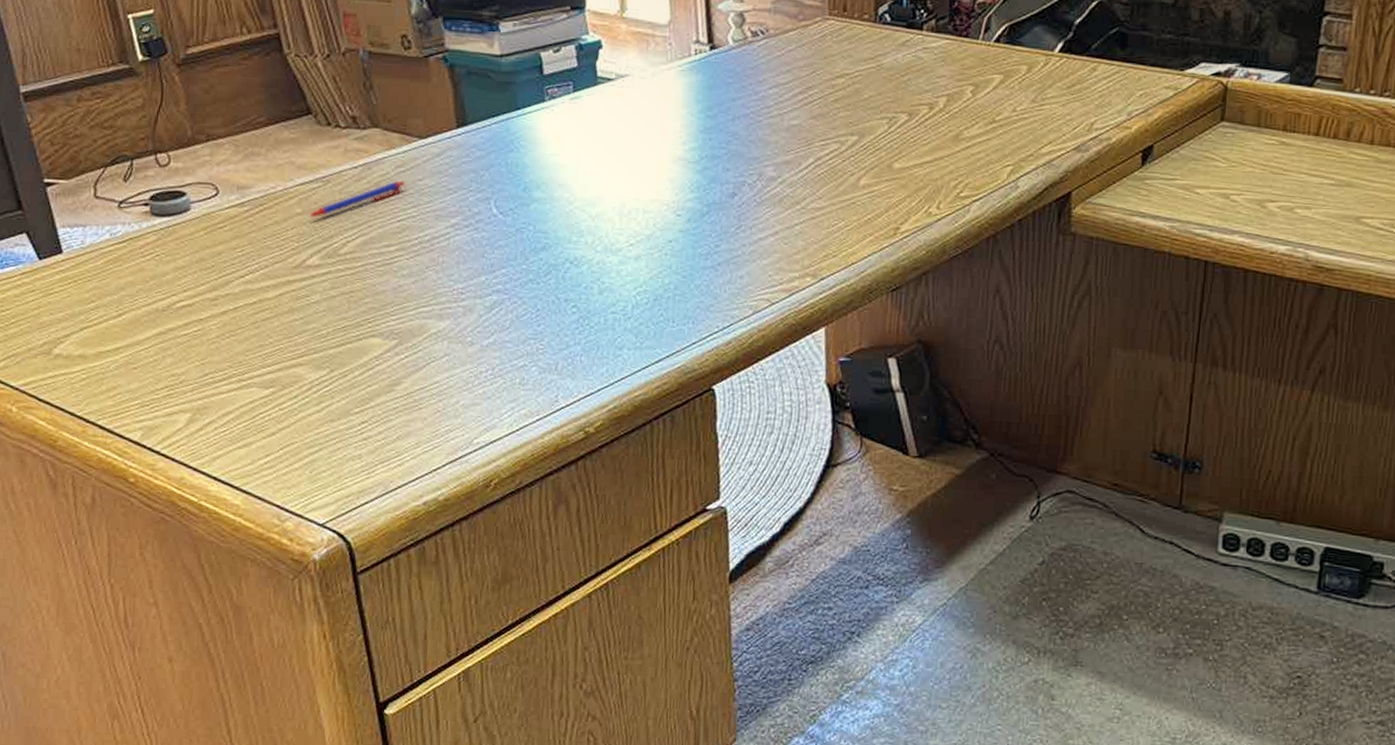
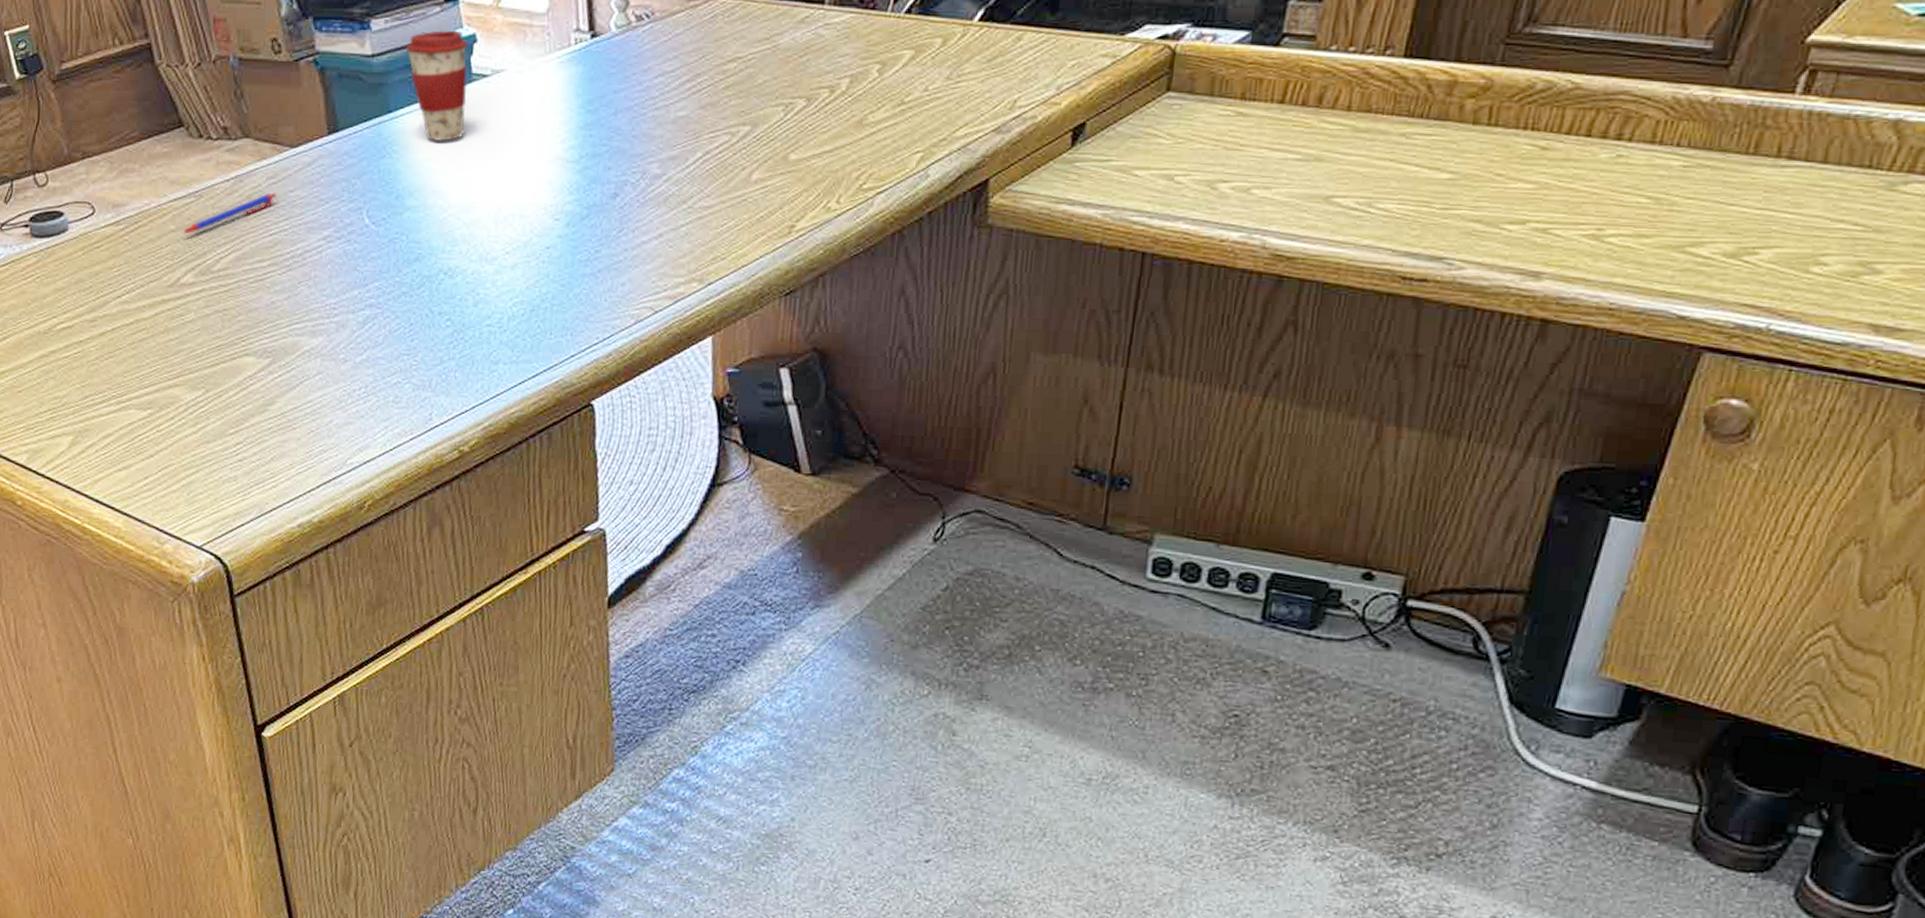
coffee cup: none [533,35,593,139] -> present [406,30,468,141]

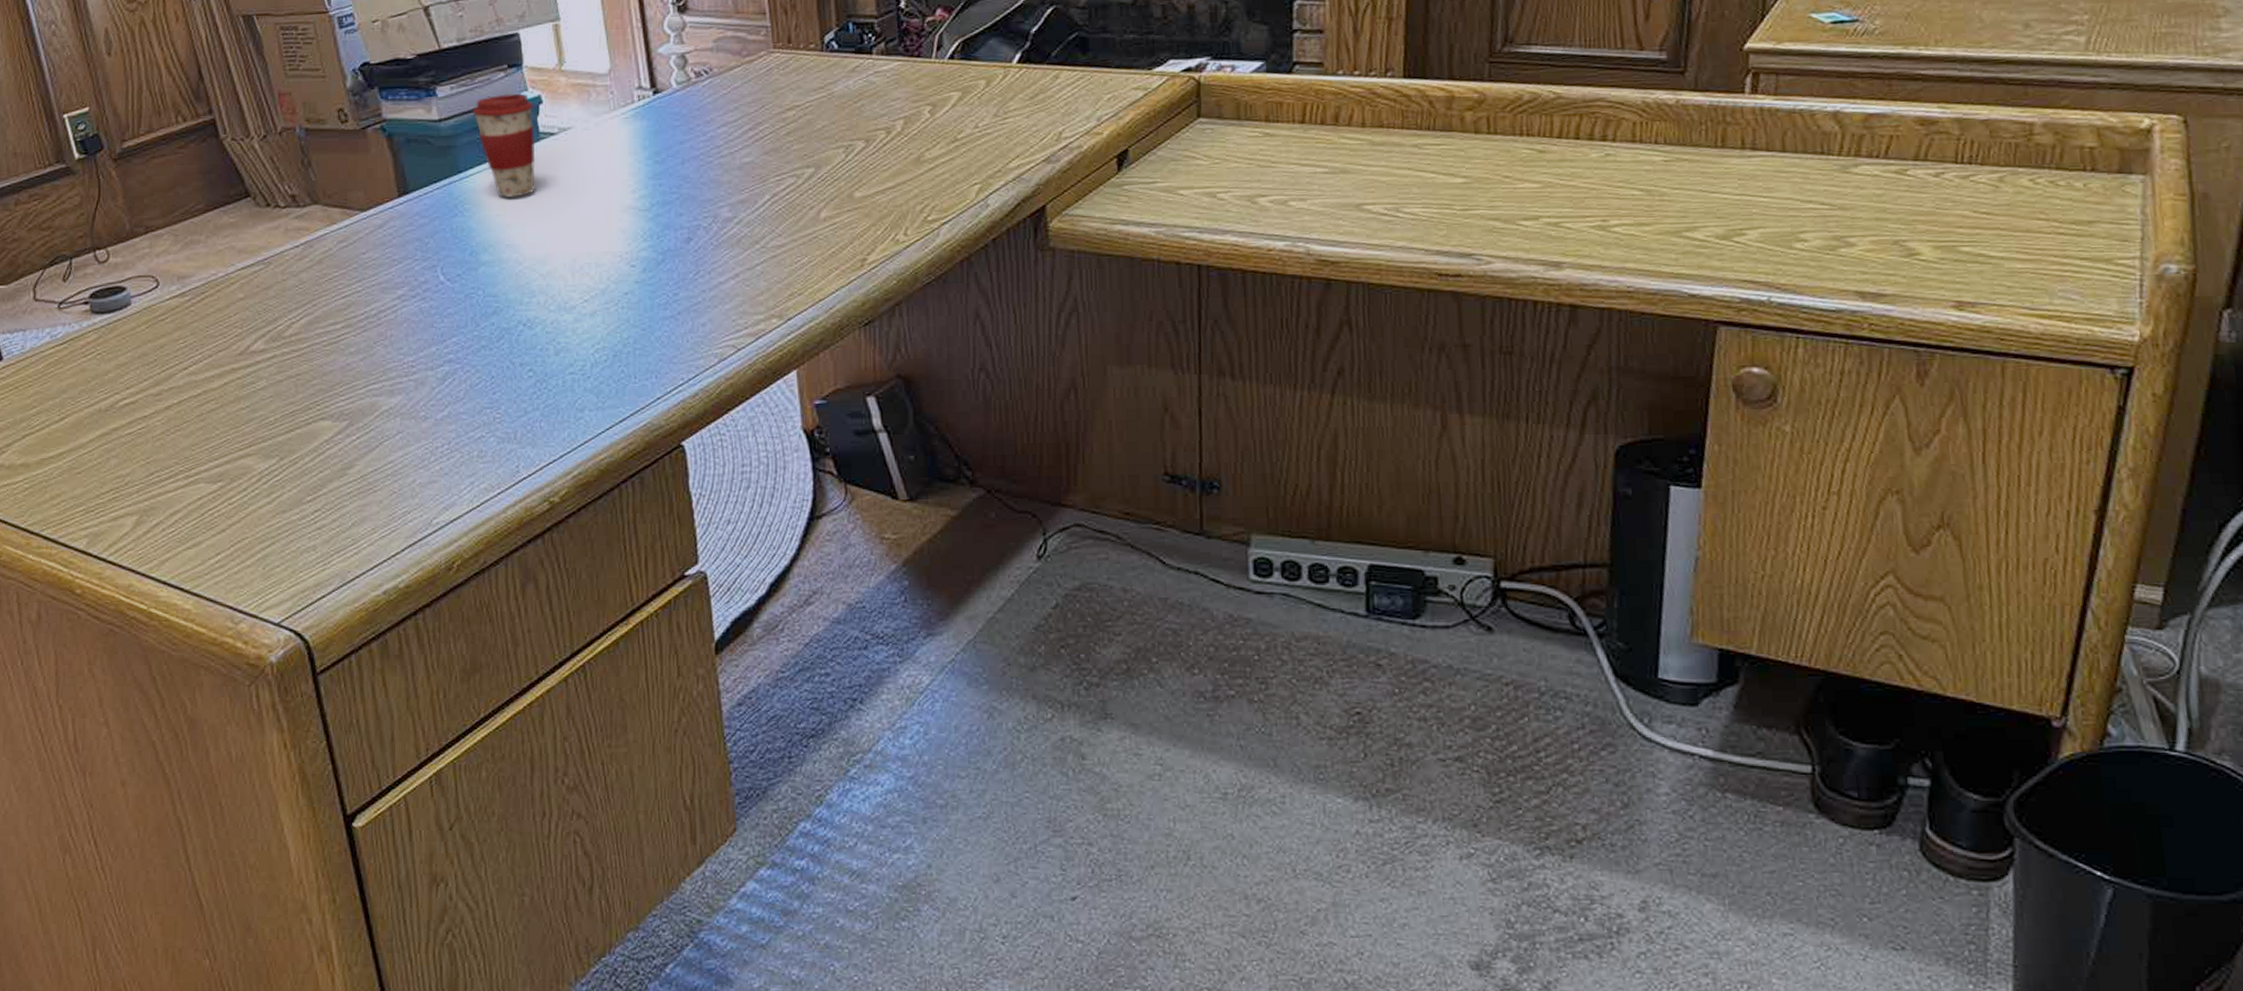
pen: present [181,192,277,235] -> none [250,255,348,302]

